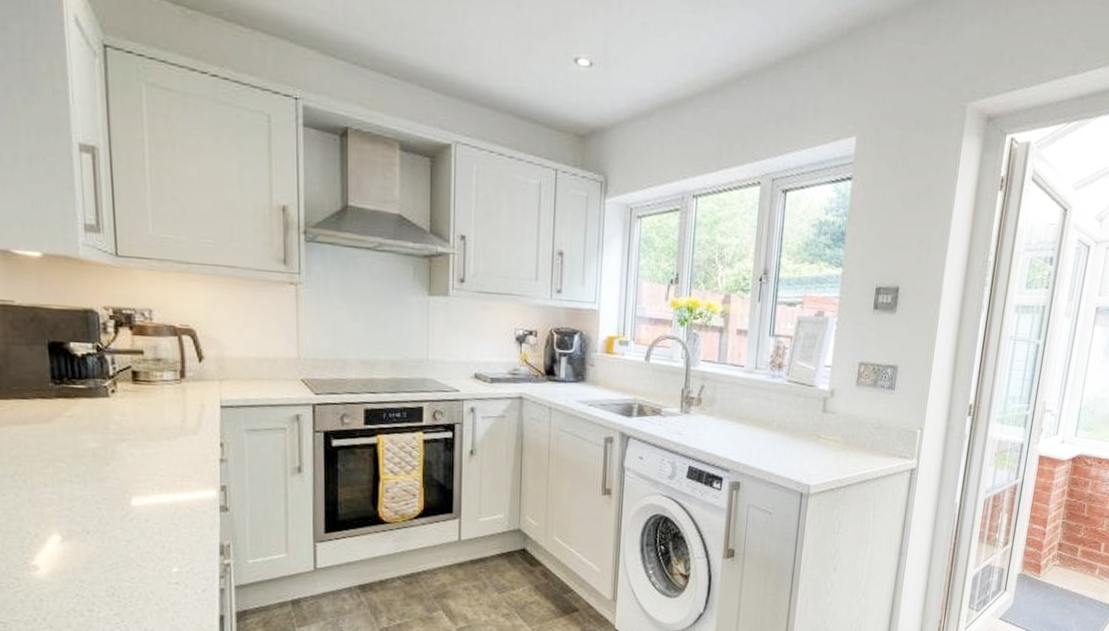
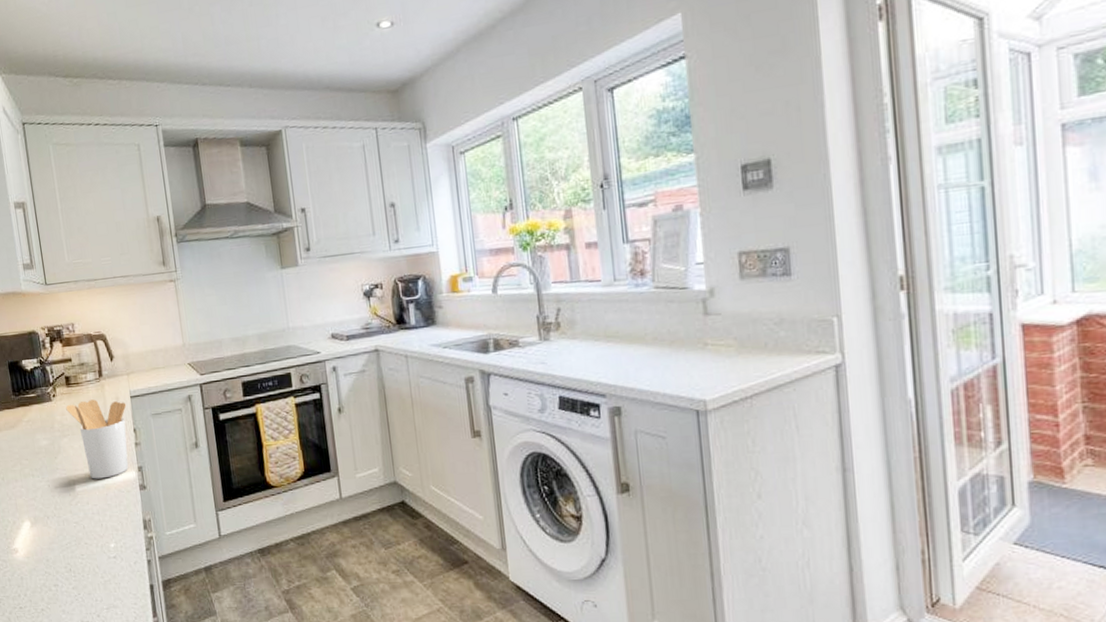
utensil holder: none [129,402,214,495] -> present [66,399,129,479]

